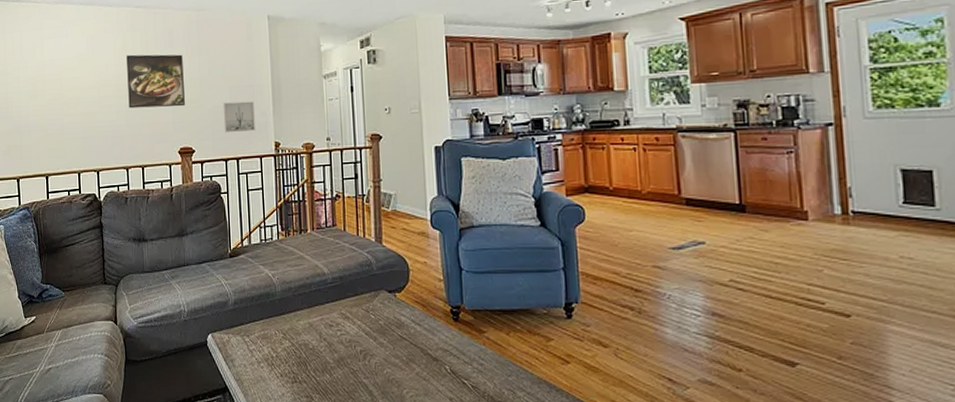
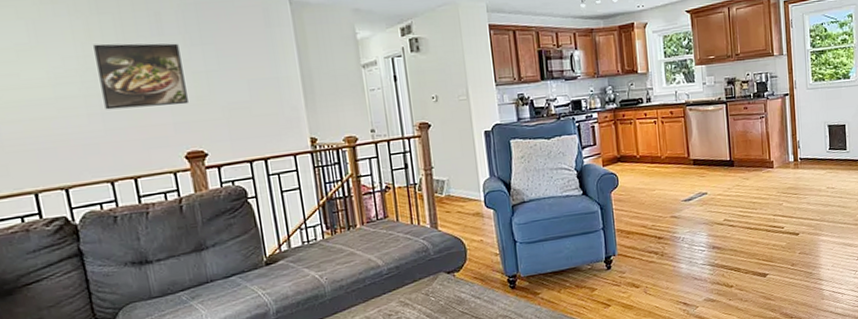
wall art: present [223,101,255,133] -> none [240,94,285,132]

